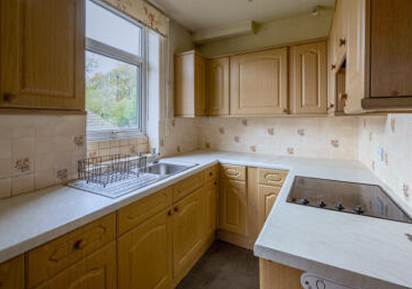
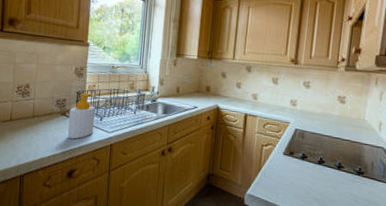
soap bottle: none [71,161,98,209] -> present [67,92,96,139]

